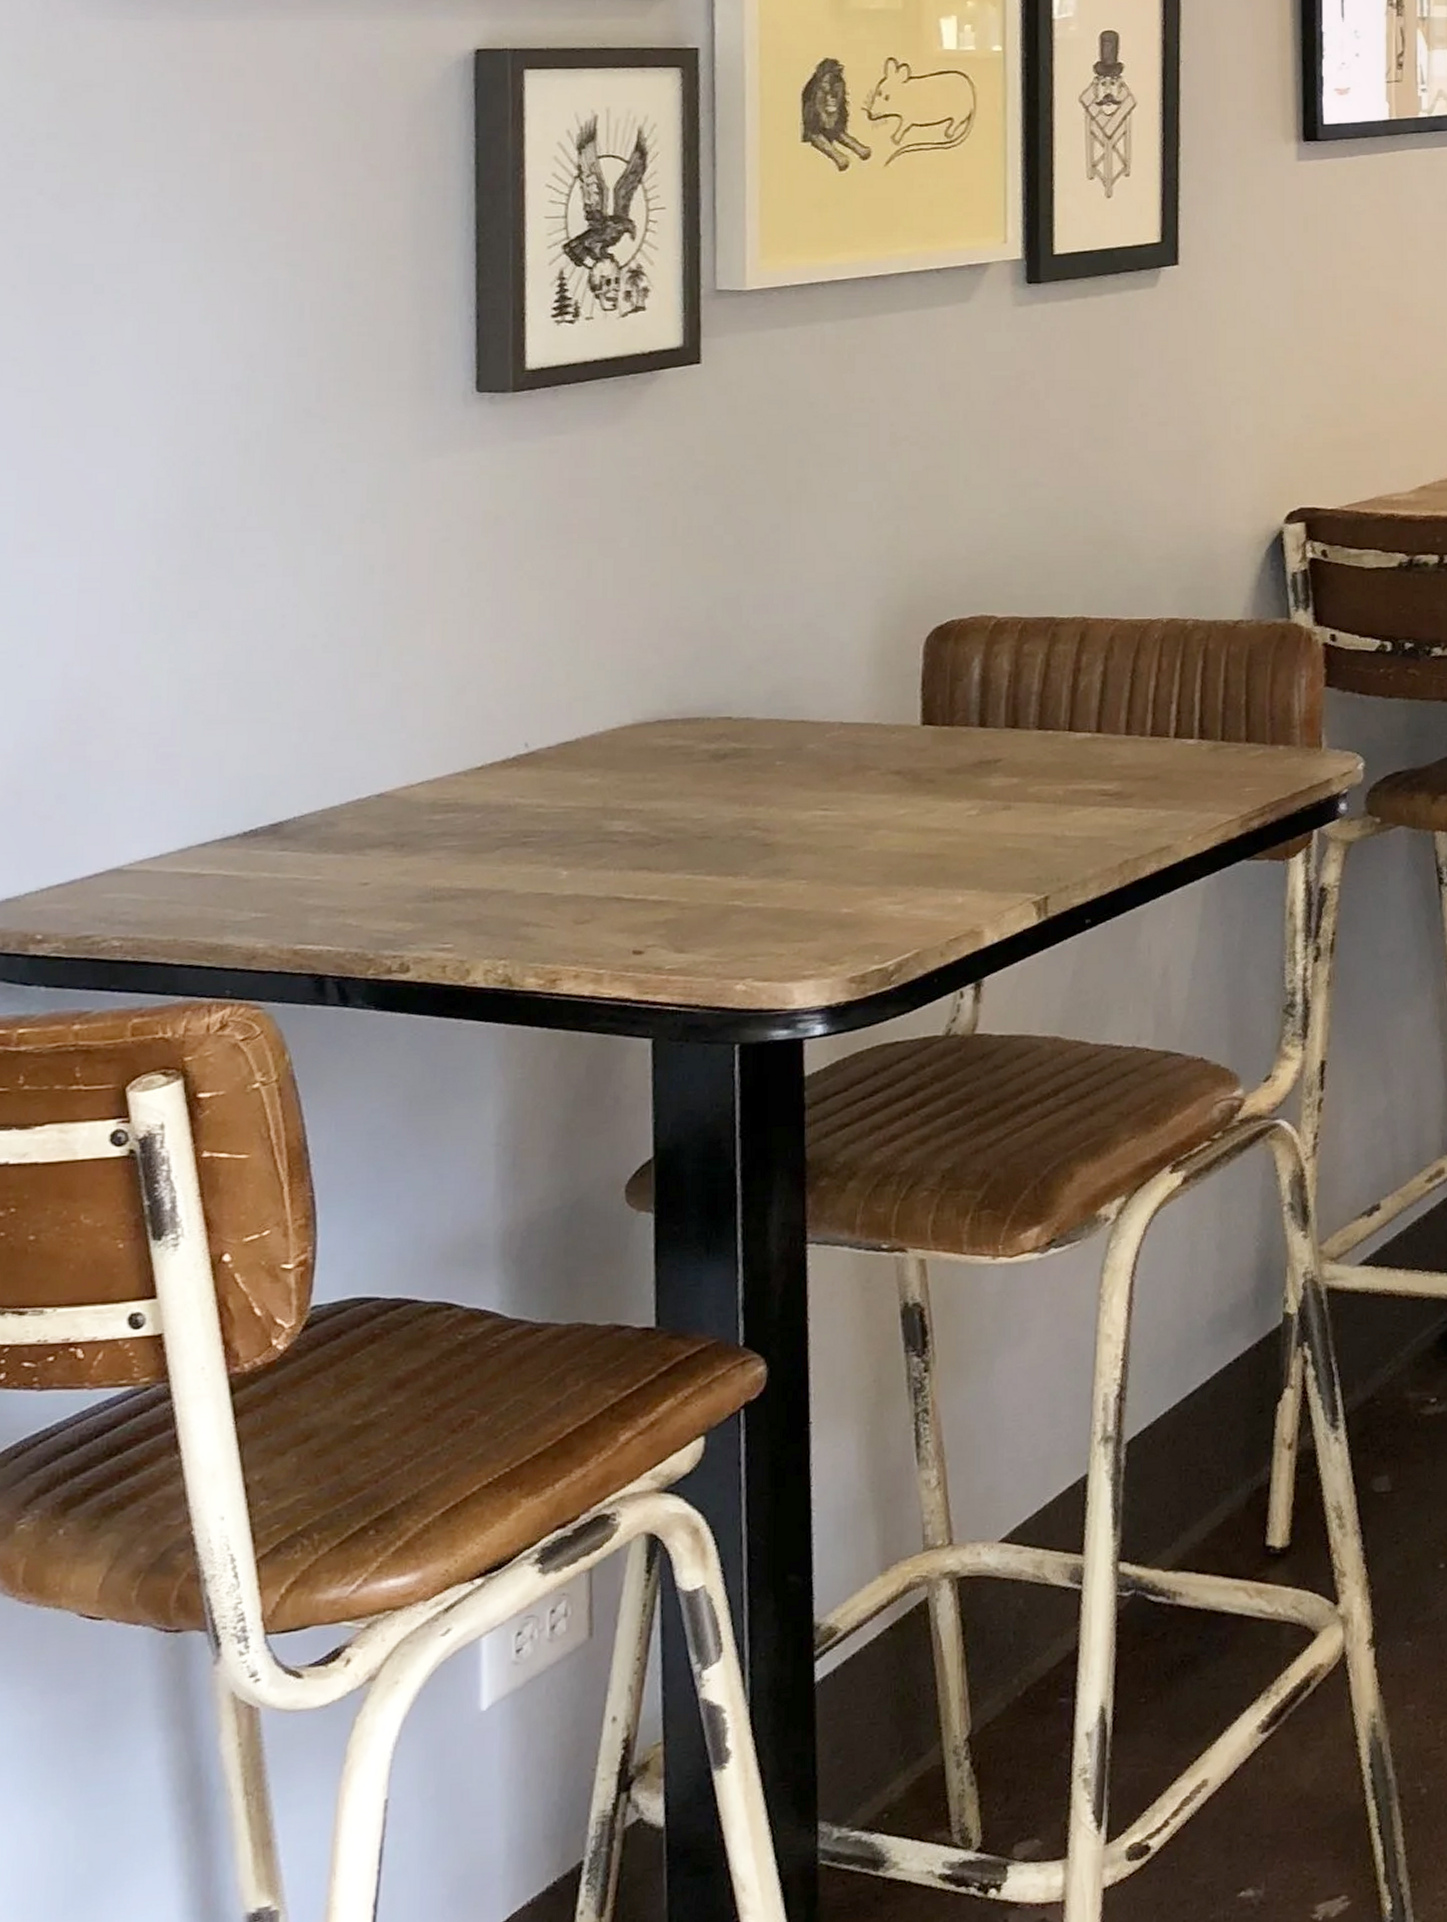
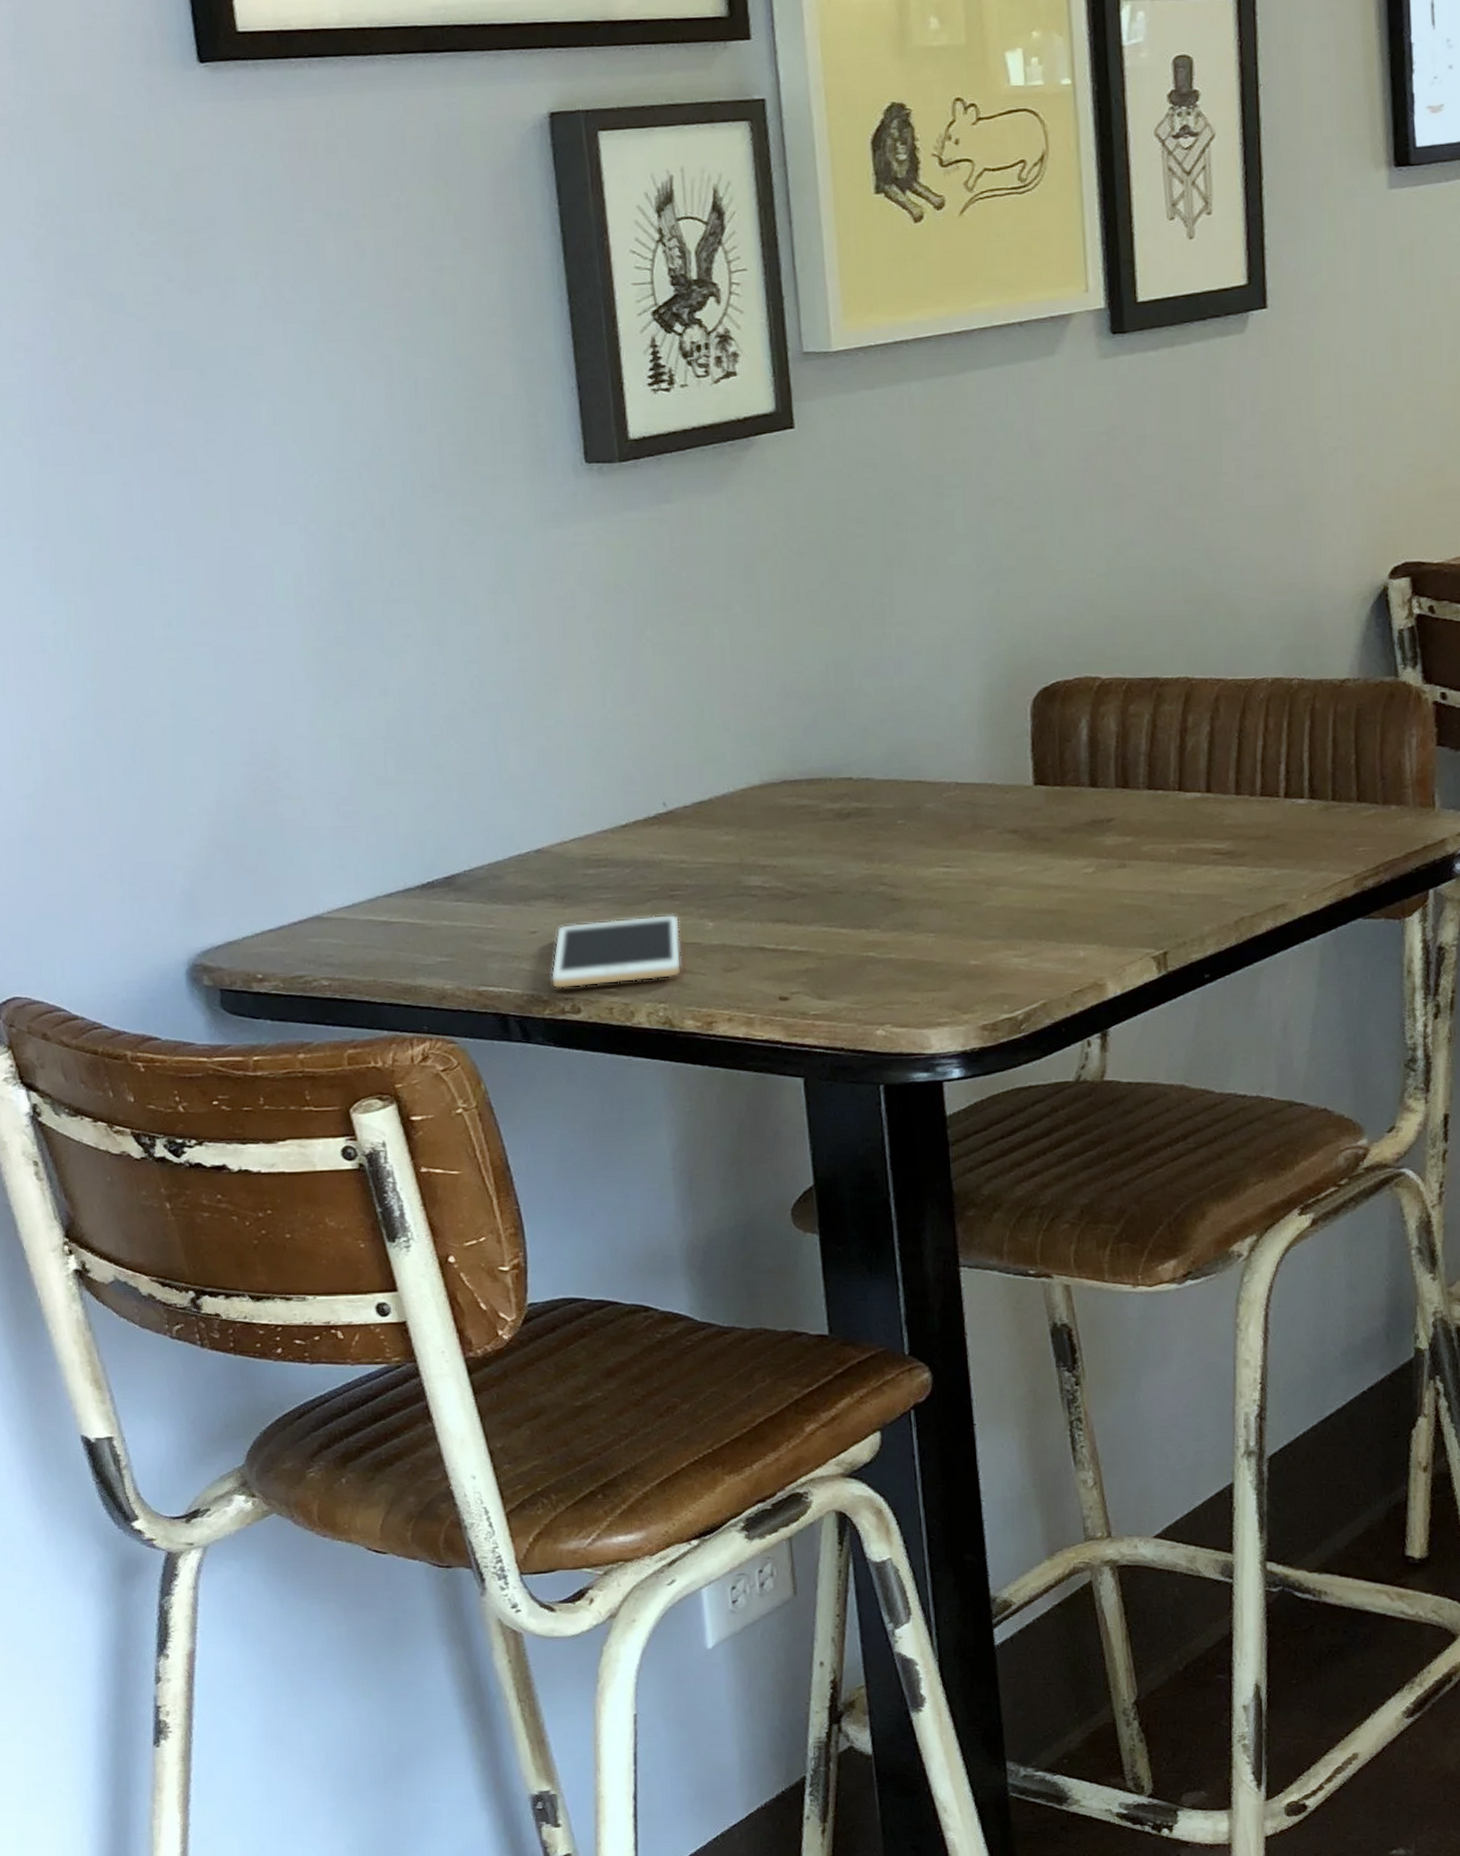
cell phone: none [379,862,531,946] -> present [550,914,682,989]

